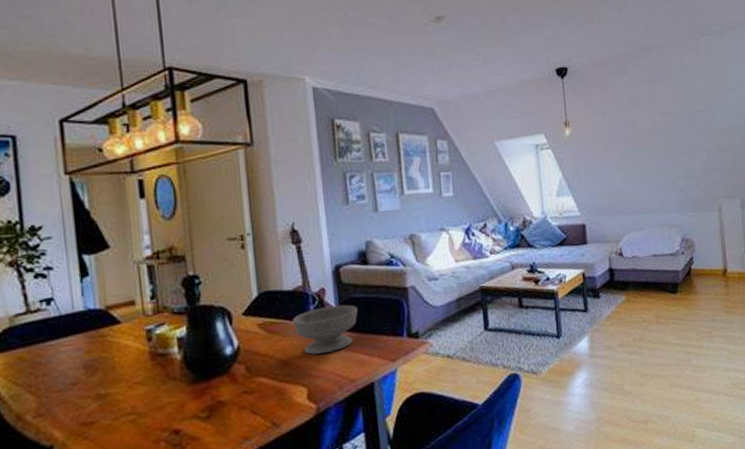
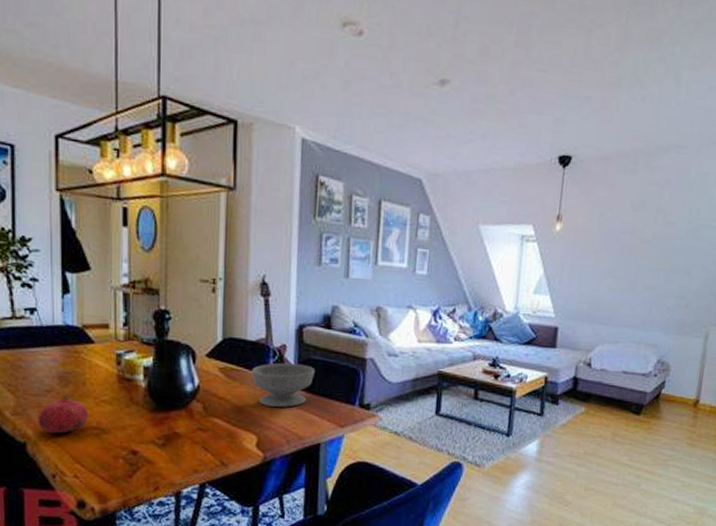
fruit: none [63,383,122,430] -> present [37,394,89,434]

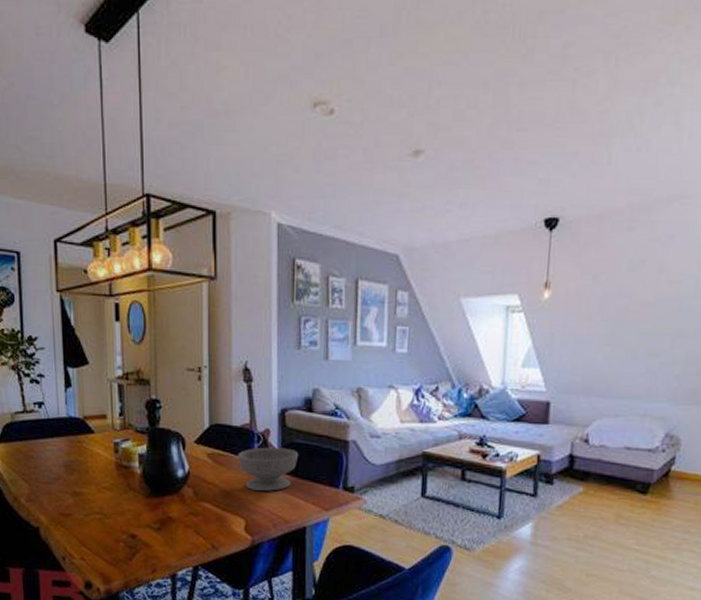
fruit: present [37,394,89,434] -> none [48,482,92,519]

